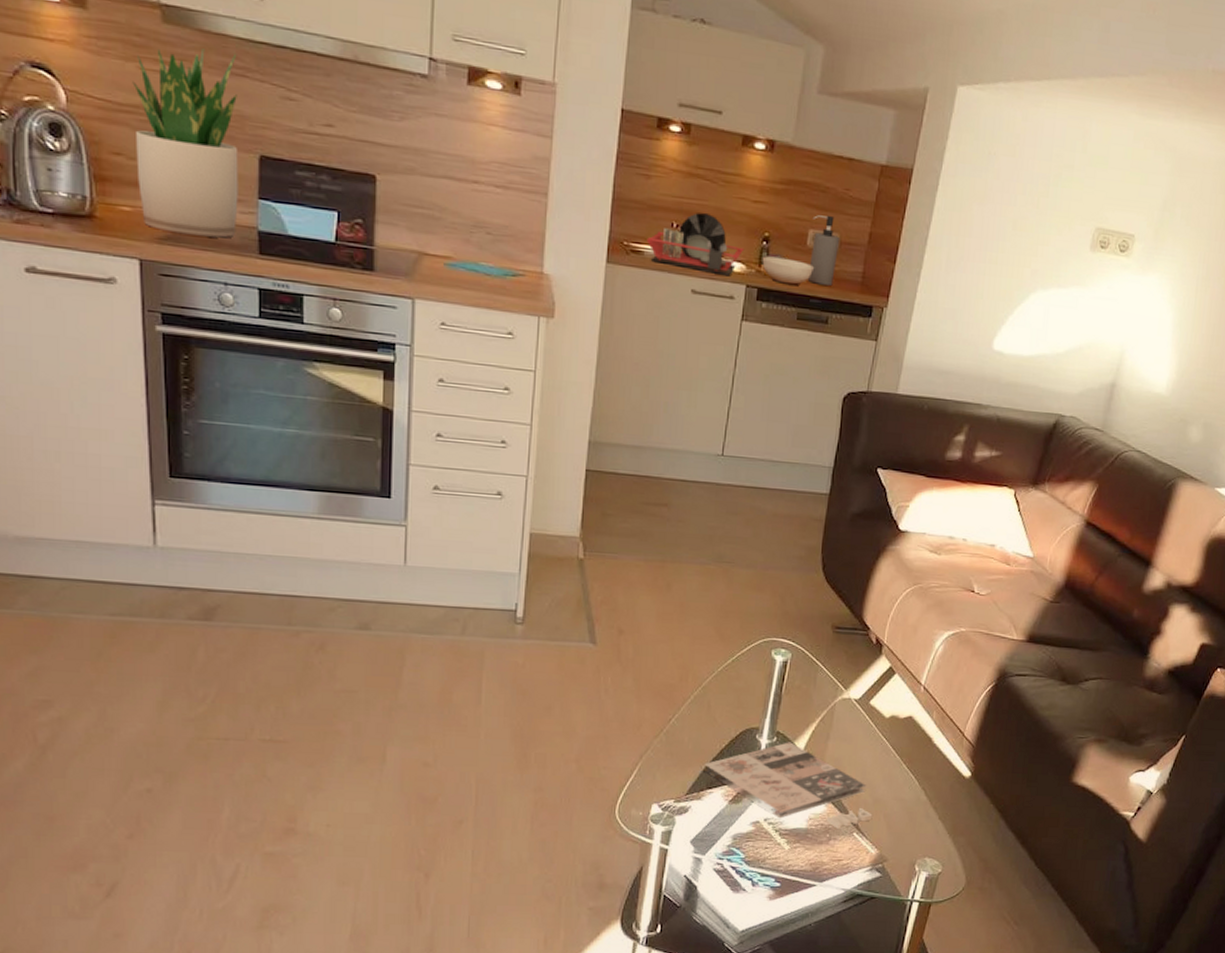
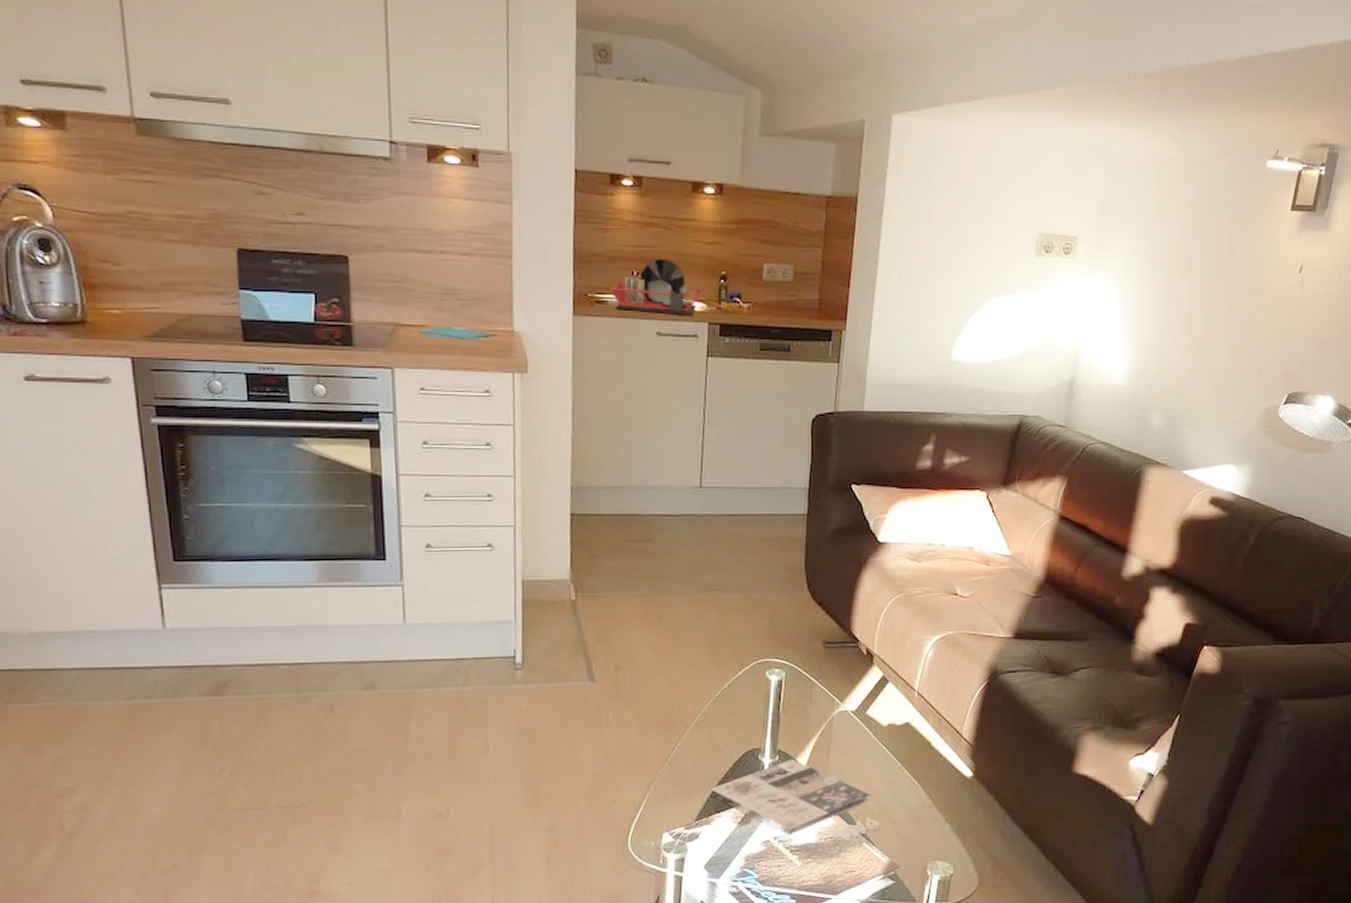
planter: present [132,48,239,238] -> none [113,155,221,330]
bowl: present [762,256,815,285] -> none [721,293,773,318]
soap dispenser: present [807,215,841,287] -> none [766,248,795,316]

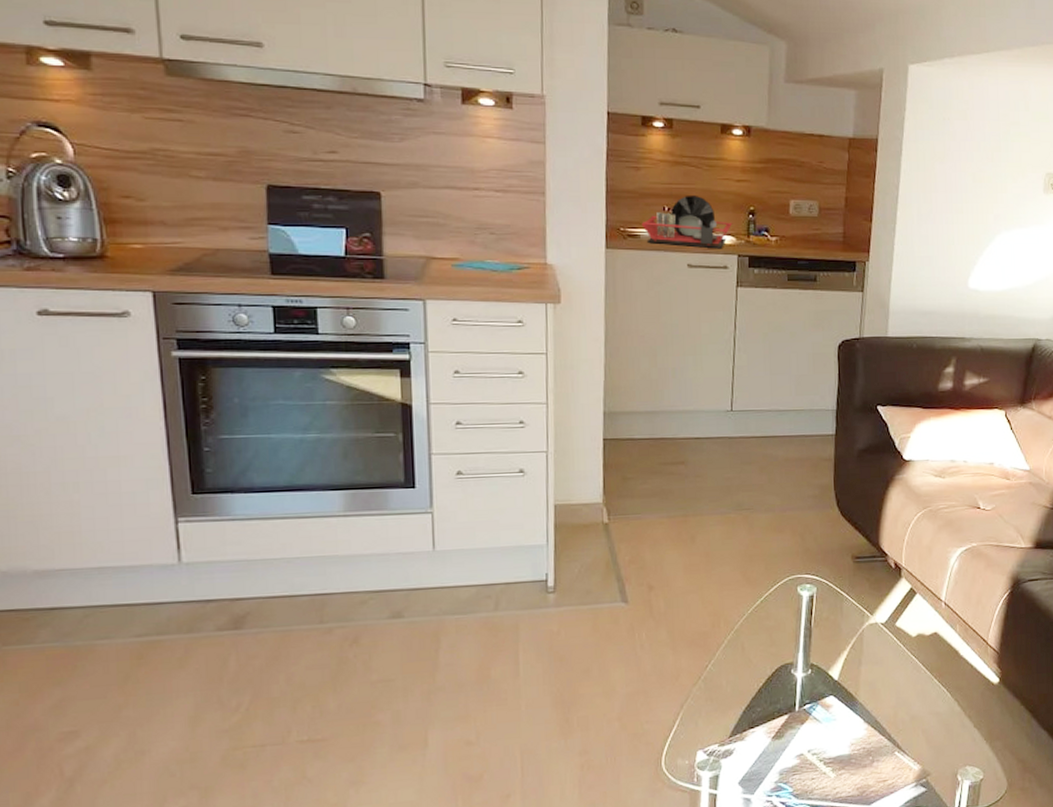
magazine: present [710,759,880,842] -> none [744,672,911,752]

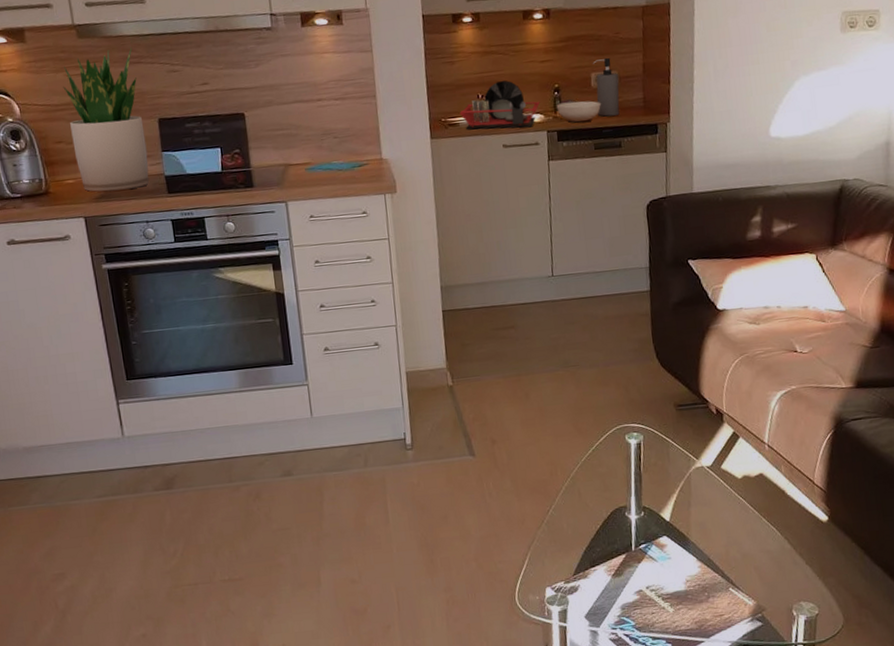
planter: none [139,95,248,264] -> present [63,48,150,192]
bowl: none [750,227,799,250] -> present [556,101,602,123]
soap dispenser: none [792,186,820,249] -> present [592,57,620,117]

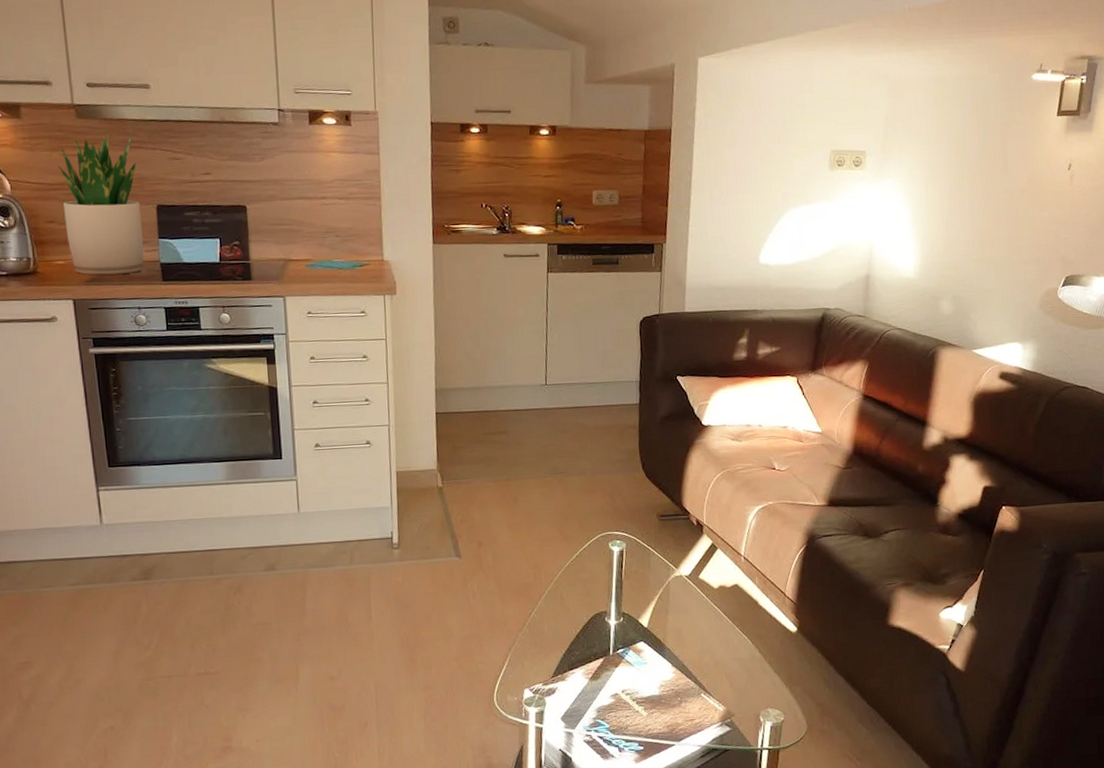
dish rack: present [459,80,541,130] -> none [463,191,543,239]
bowl: present [556,101,602,123] -> none [558,217,602,238]
soap dispenser: present [592,57,620,117] -> none [594,177,620,235]

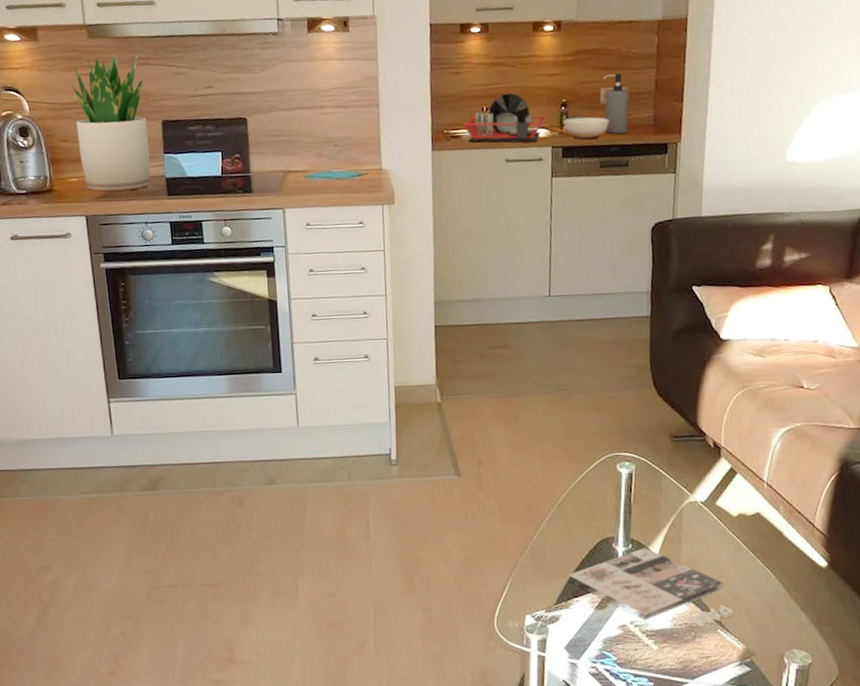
dish rack: none [463,191,543,239] -> present [463,92,547,143]
bowl: none [558,217,602,238] -> present [563,117,610,140]
magazine: none [564,620,716,693] -> present [568,547,734,628]
soap dispenser: none [594,177,620,235] -> present [602,73,630,135]

